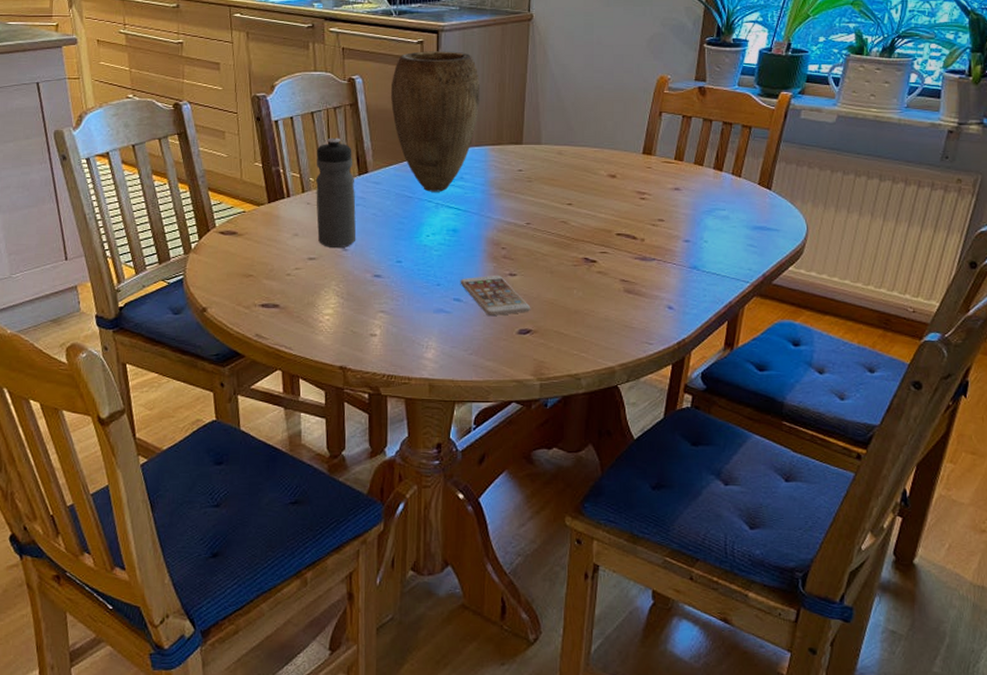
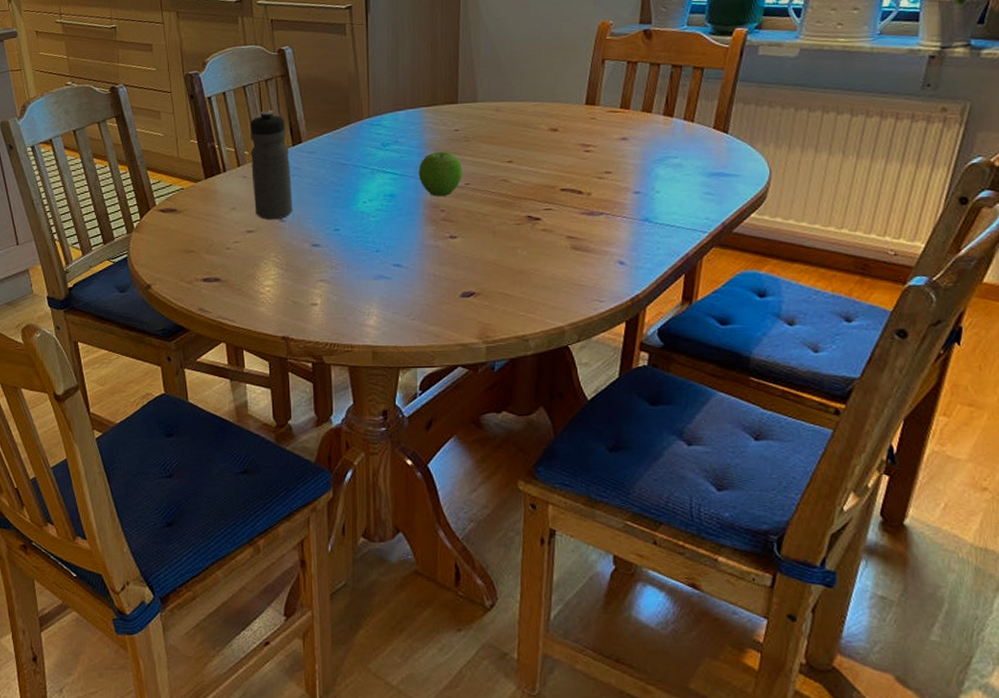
vase: present [390,51,481,192] -> none [320,13,413,158]
smartphone: present [460,276,531,316] -> none [399,239,474,280]
fruit: none [482,190,524,234] -> present [418,151,463,196]

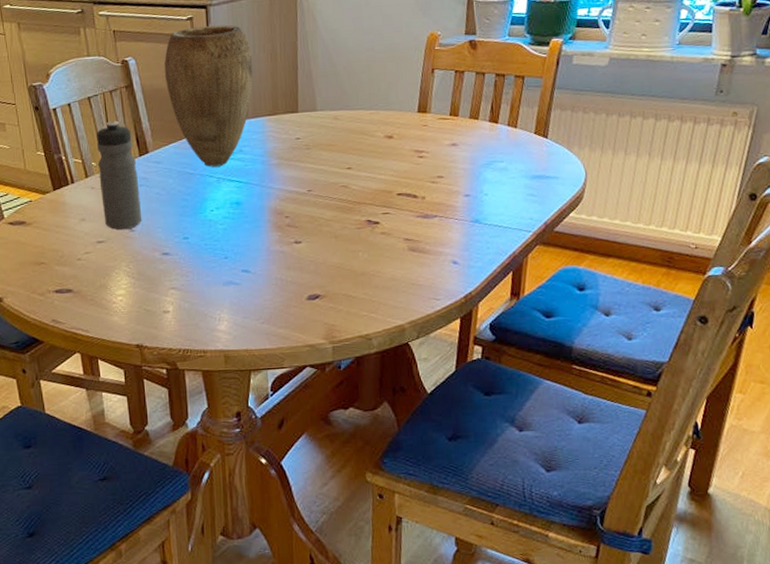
vase: none [320,13,413,158] -> present [164,25,254,167]
fruit: present [418,151,463,196] -> none [263,159,305,203]

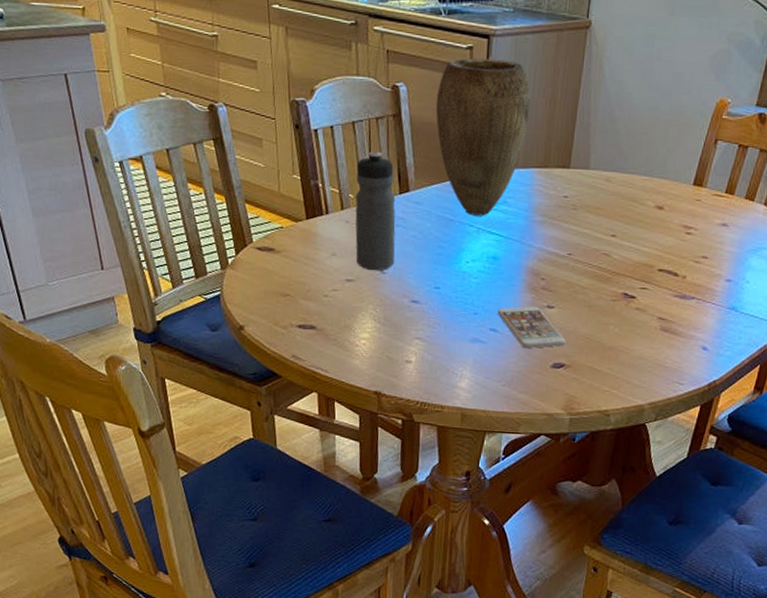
smartphone: none [247,244,318,284] -> present [497,306,567,348]

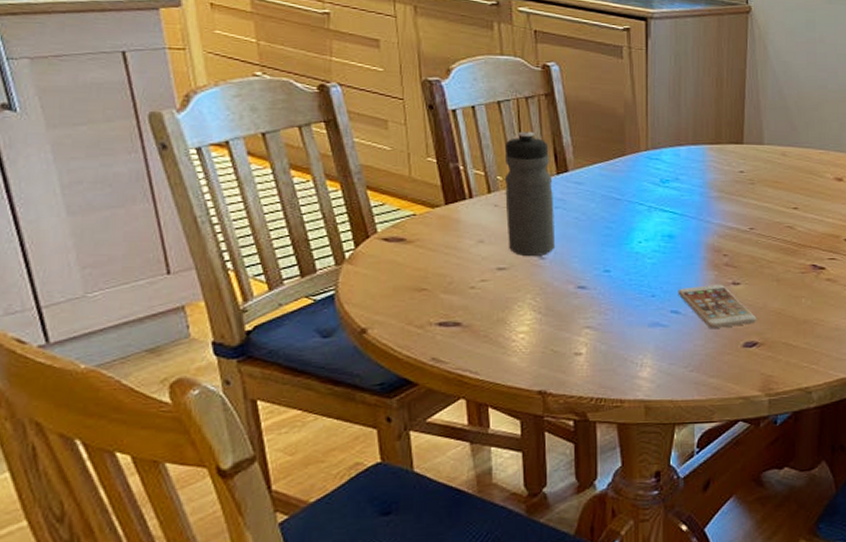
vase: present [435,58,531,216] -> none [593,39,696,194]

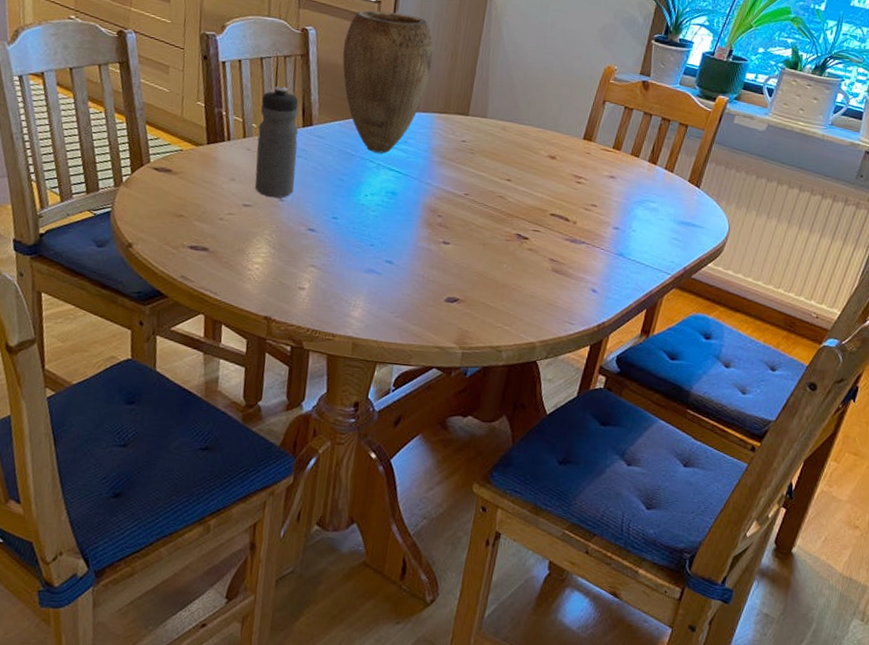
vase: none [593,39,696,194] -> present [342,10,434,154]
smartphone: present [677,285,757,328] -> none [393,241,461,282]

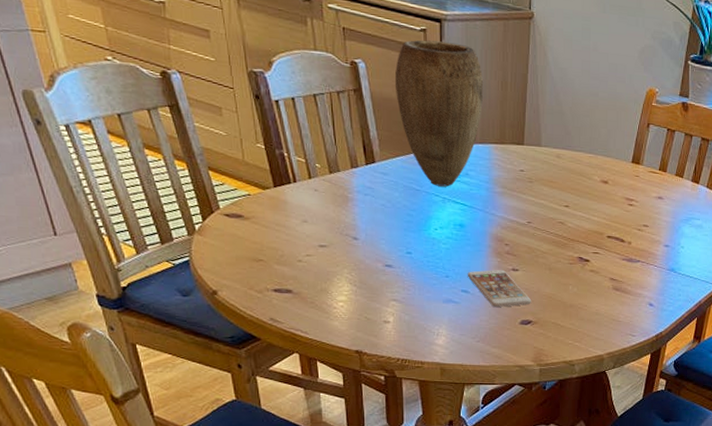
water bottle: present [255,86,299,198] -> none [321,123,366,237]
smartphone: none [393,241,461,282] -> present [467,270,532,307]

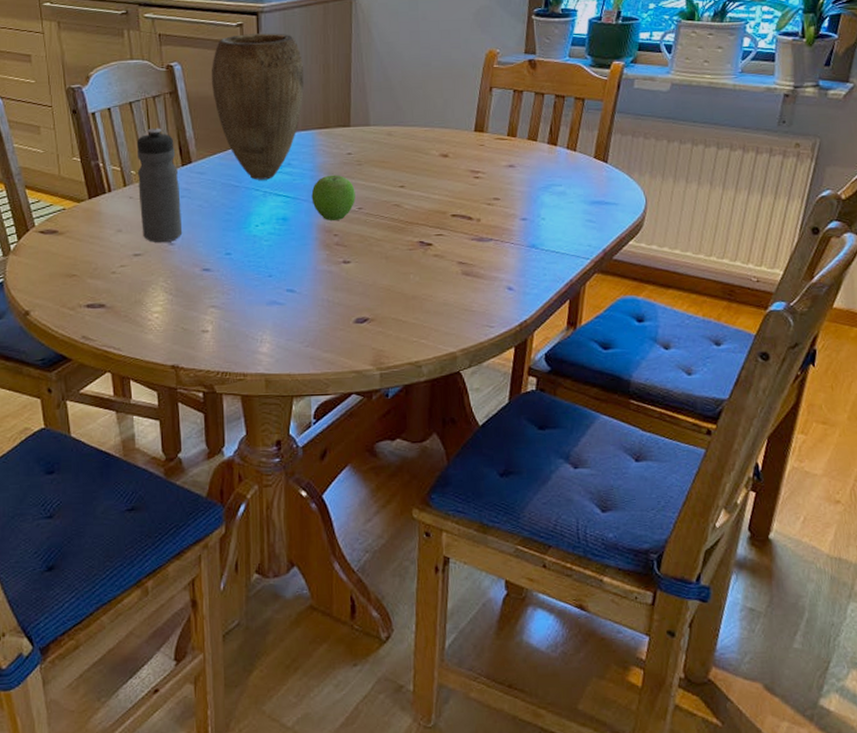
water bottle: none [321,123,366,237] -> present [136,128,183,242]
smartphone: present [467,270,532,307] -> none [292,264,367,305]
fruit: none [486,188,525,231] -> present [311,174,355,220]

